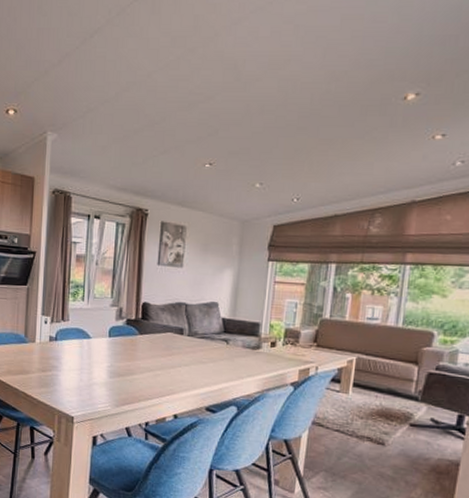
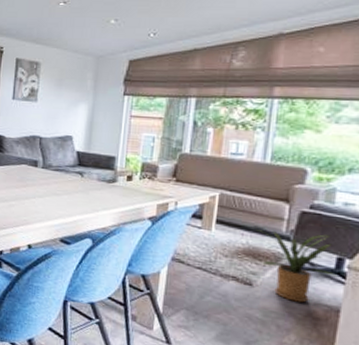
house plant: none [389,391,458,459] -> present [257,230,338,303]

